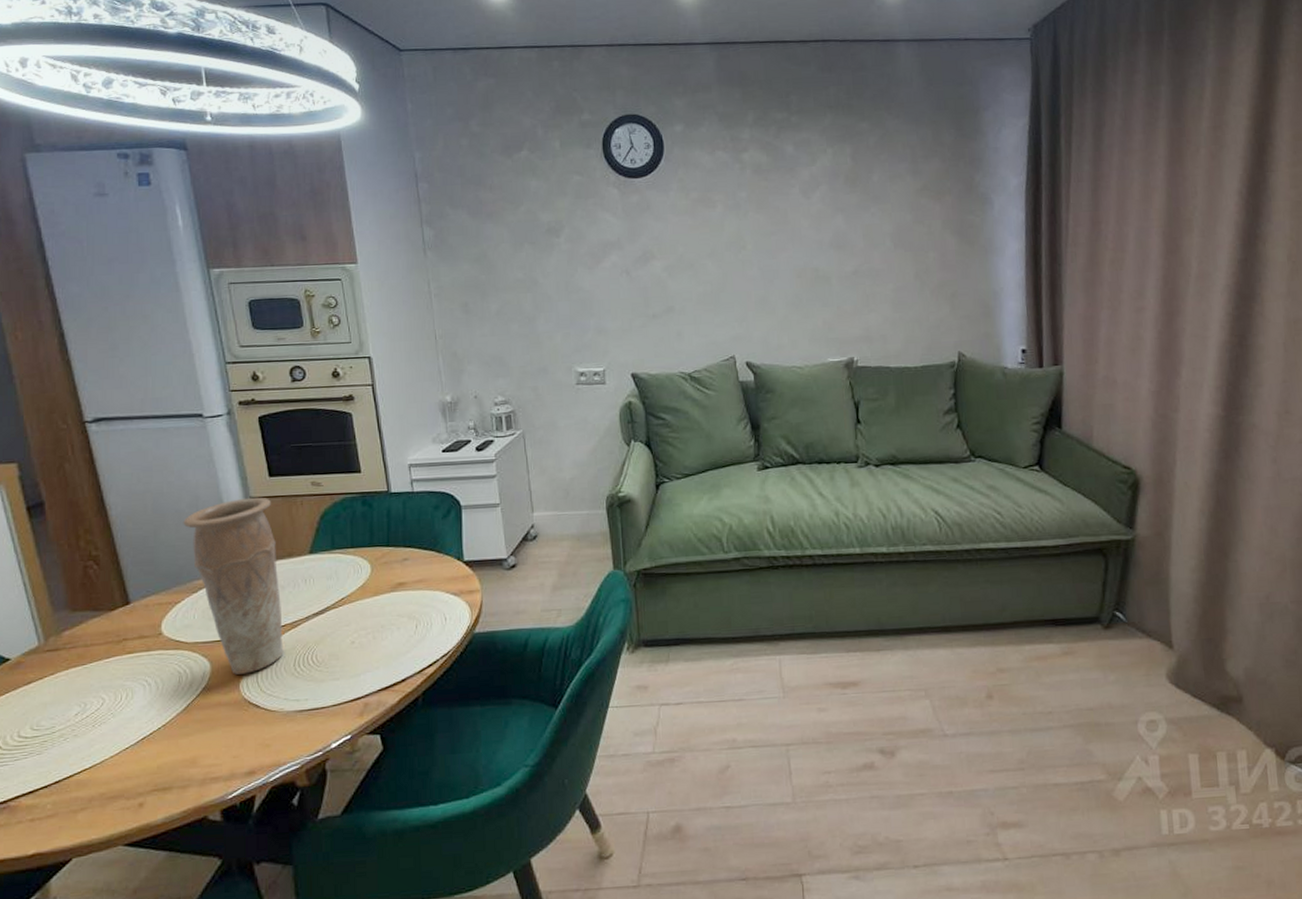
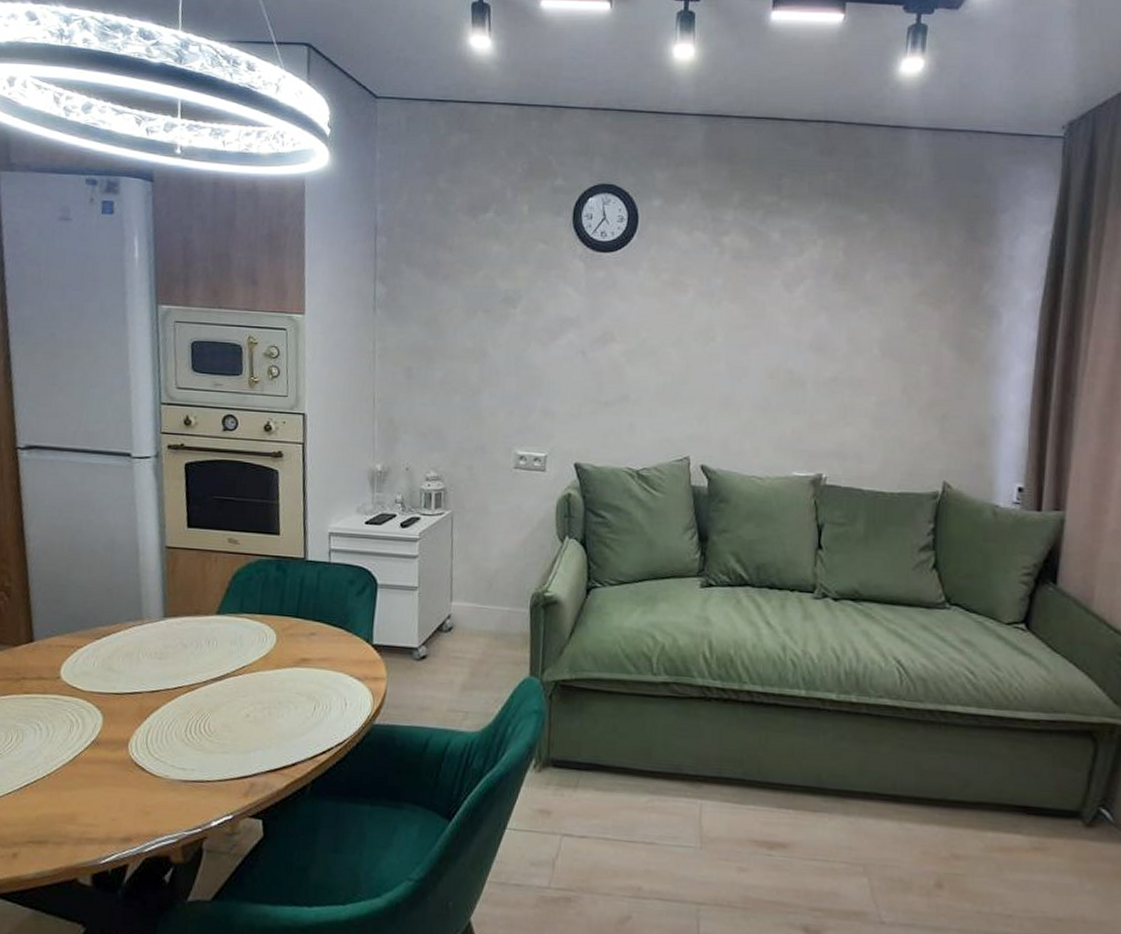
vase: present [183,497,284,675] -> none [96,546,186,733]

